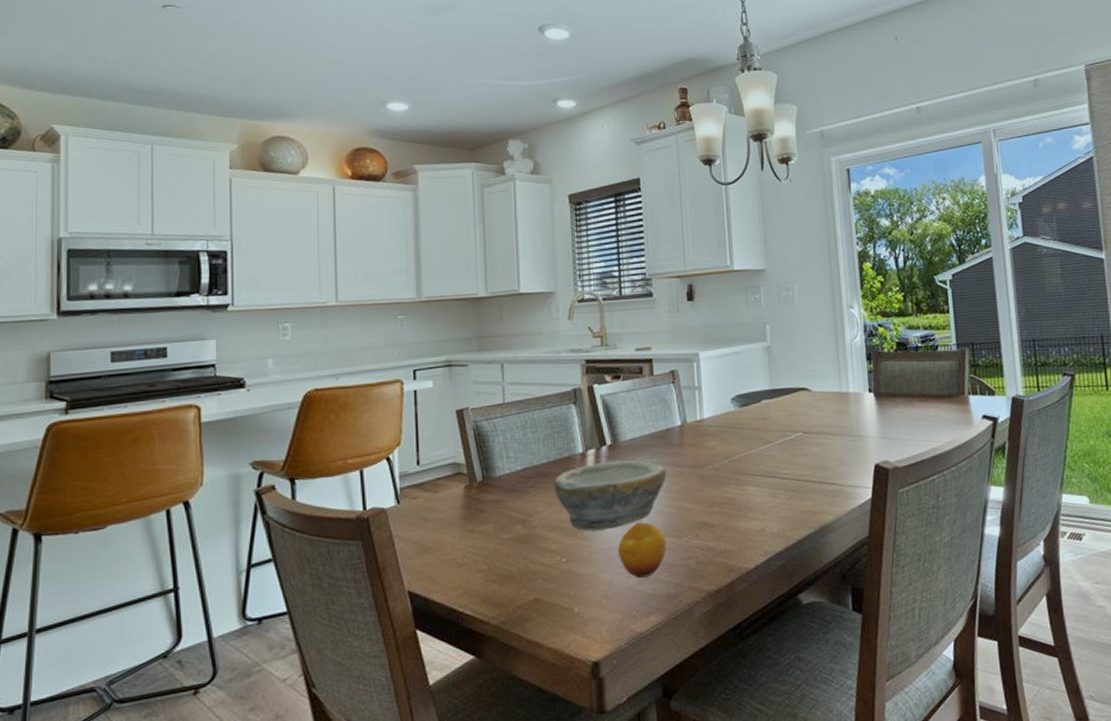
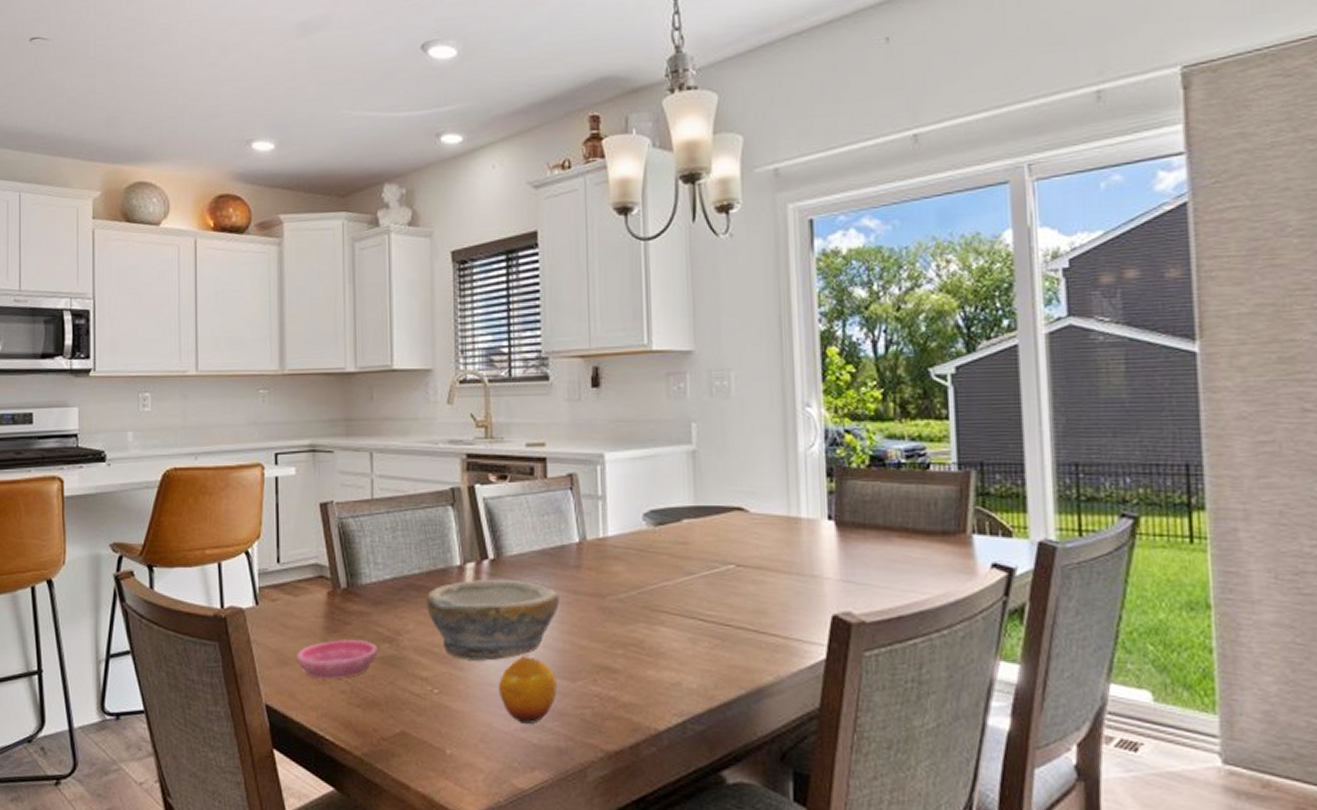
saucer: none [437,524,511,563] -> present [297,640,377,680]

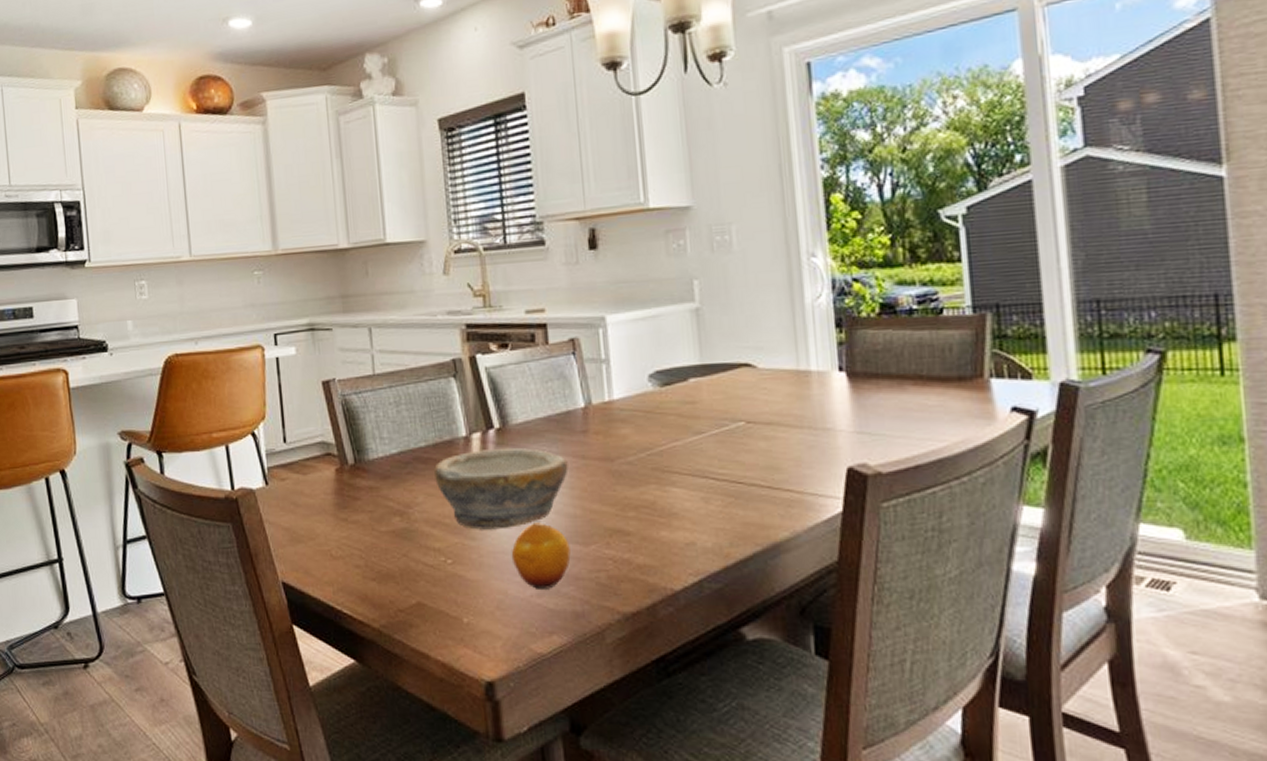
saucer: present [297,640,377,680] -> none [309,515,389,555]

